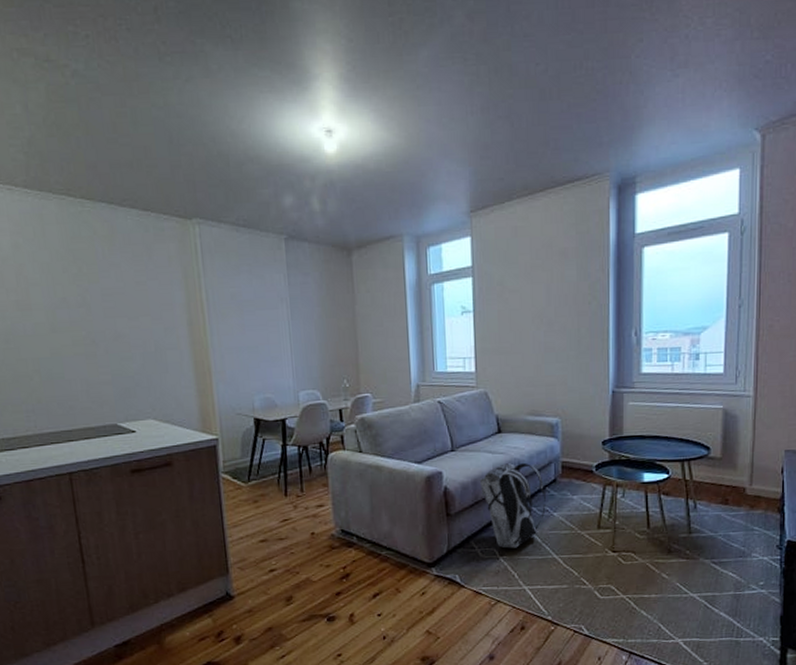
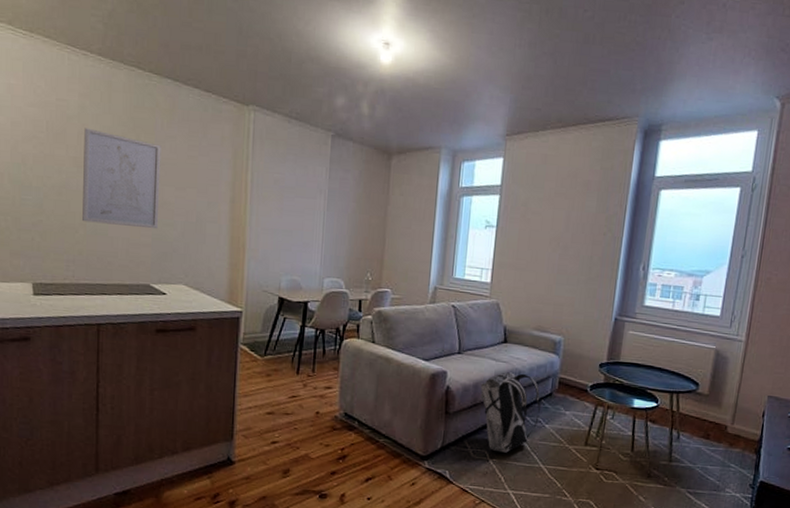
wall art: none [22,267,116,368] -> present [82,128,161,229]

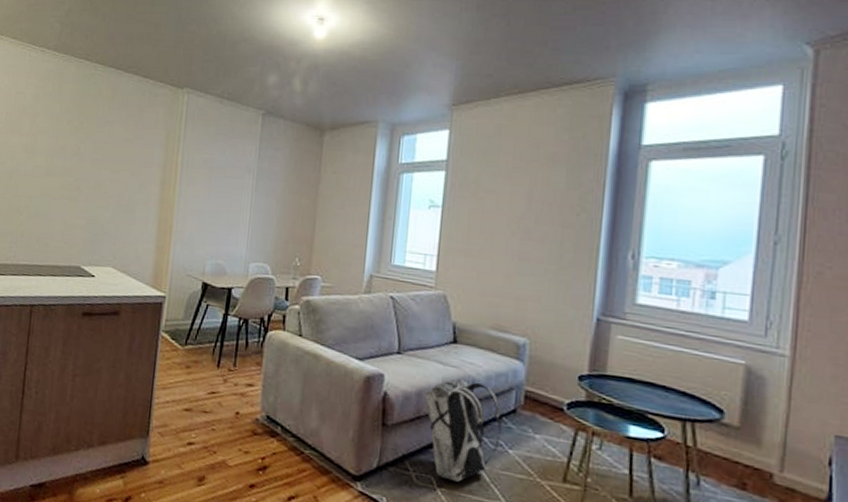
wall art: present [82,128,161,229] -> none [27,117,101,212]

